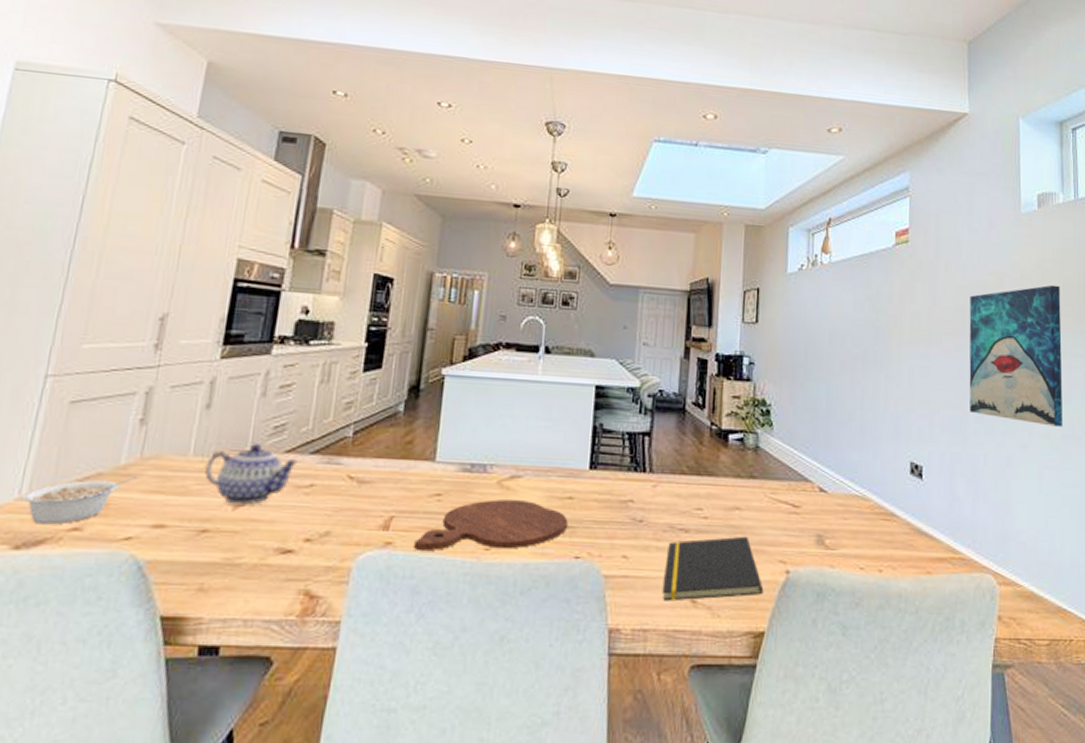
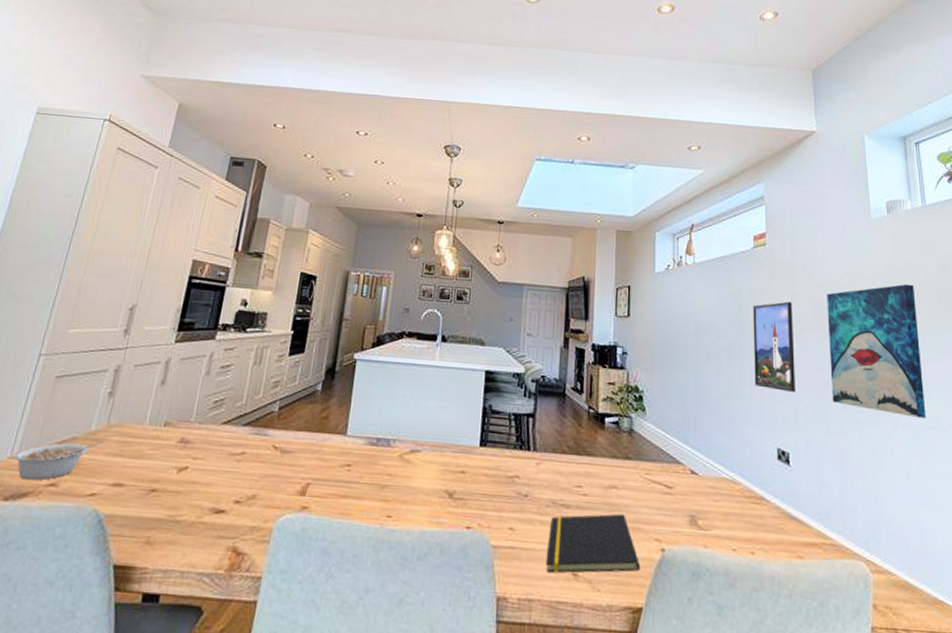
teapot: present [205,444,298,505] -> none [157,415,233,469]
cutting board: present [414,499,569,550] -> none [326,471,461,518]
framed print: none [890,304,934,404] -> present [753,301,795,393]

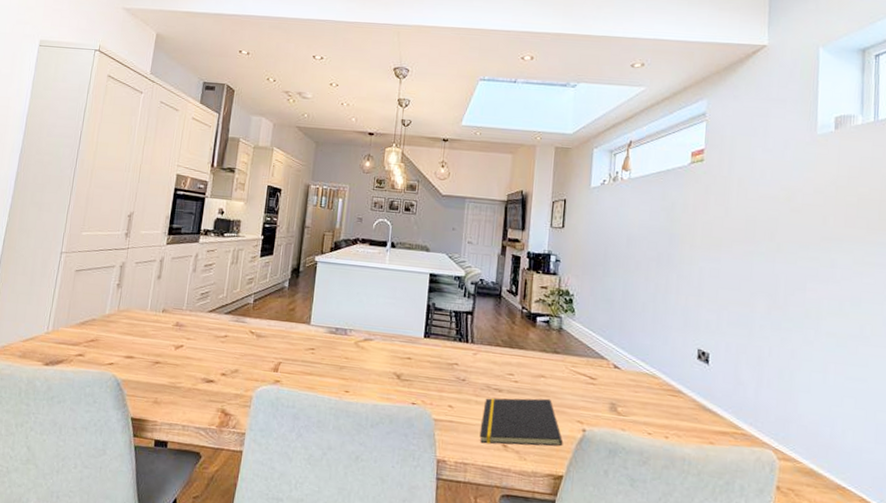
legume: present [12,440,103,481] -> none [49,322,116,352]
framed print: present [753,301,795,393] -> none [681,215,726,301]
wall art: present [827,283,927,419] -> none [757,199,855,327]

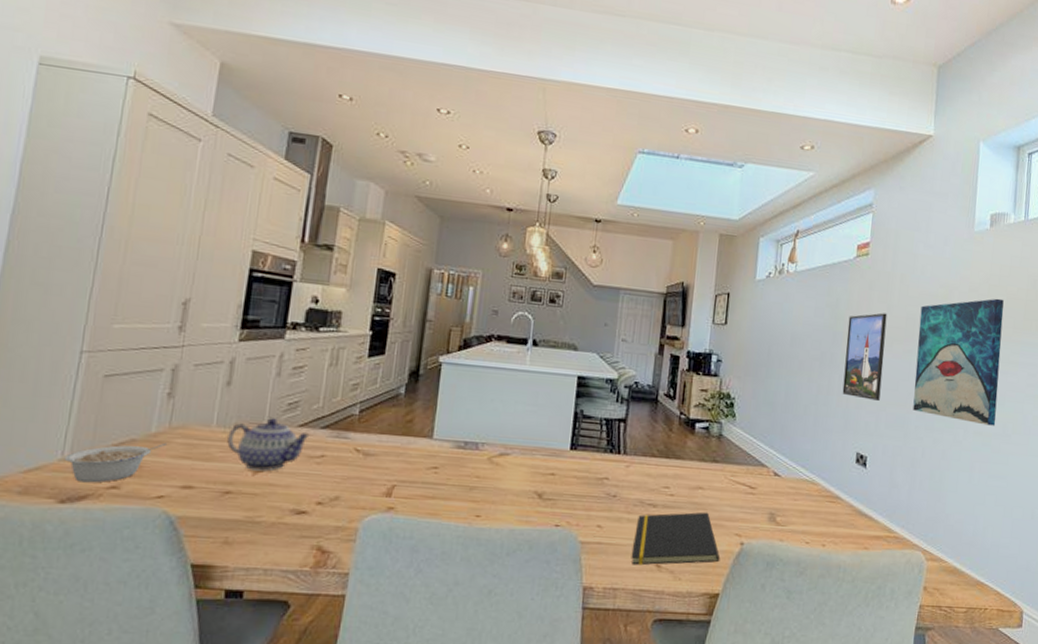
legume: none [49,322,116,352] -> present [64,442,167,483]
teapot: none [157,305,217,347] -> present [227,418,310,471]
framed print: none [681,215,726,301] -> present [842,312,888,402]
wall art: none [757,199,855,327] -> present [913,298,1004,426]

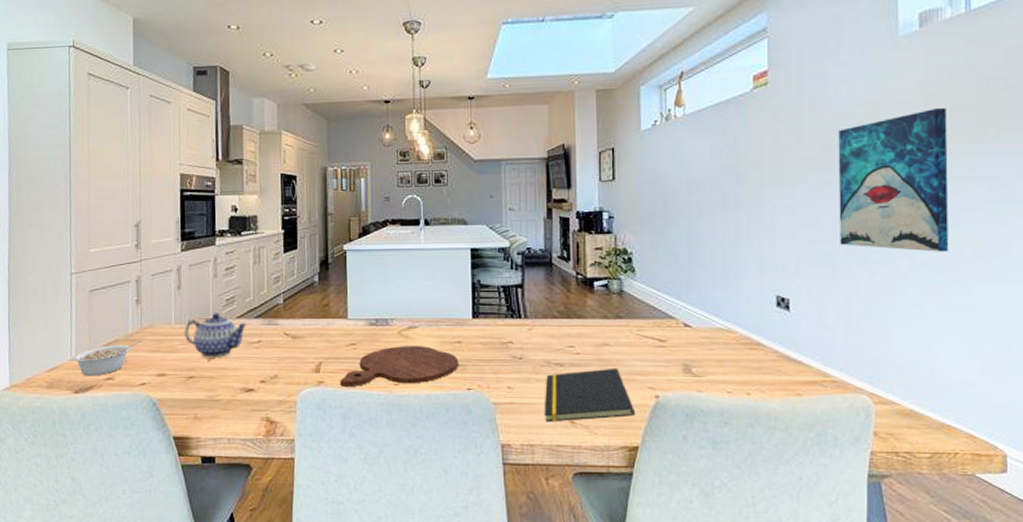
cutting board: none [413,473,550,517] -> present [340,346,459,387]
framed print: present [842,312,888,402] -> none [751,144,799,240]

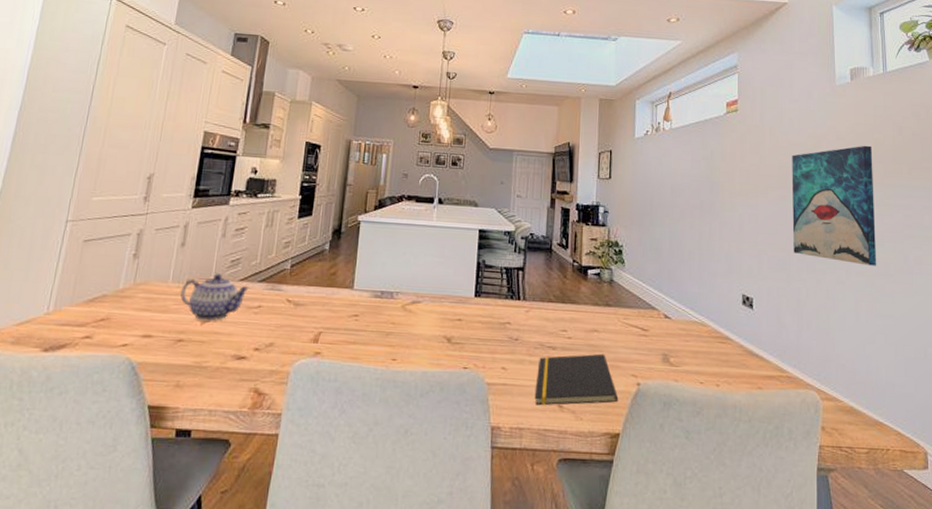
legume: present [72,340,141,376] -> none [49,297,131,334]
cutting board: present [340,346,459,387] -> none [337,320,458,360]

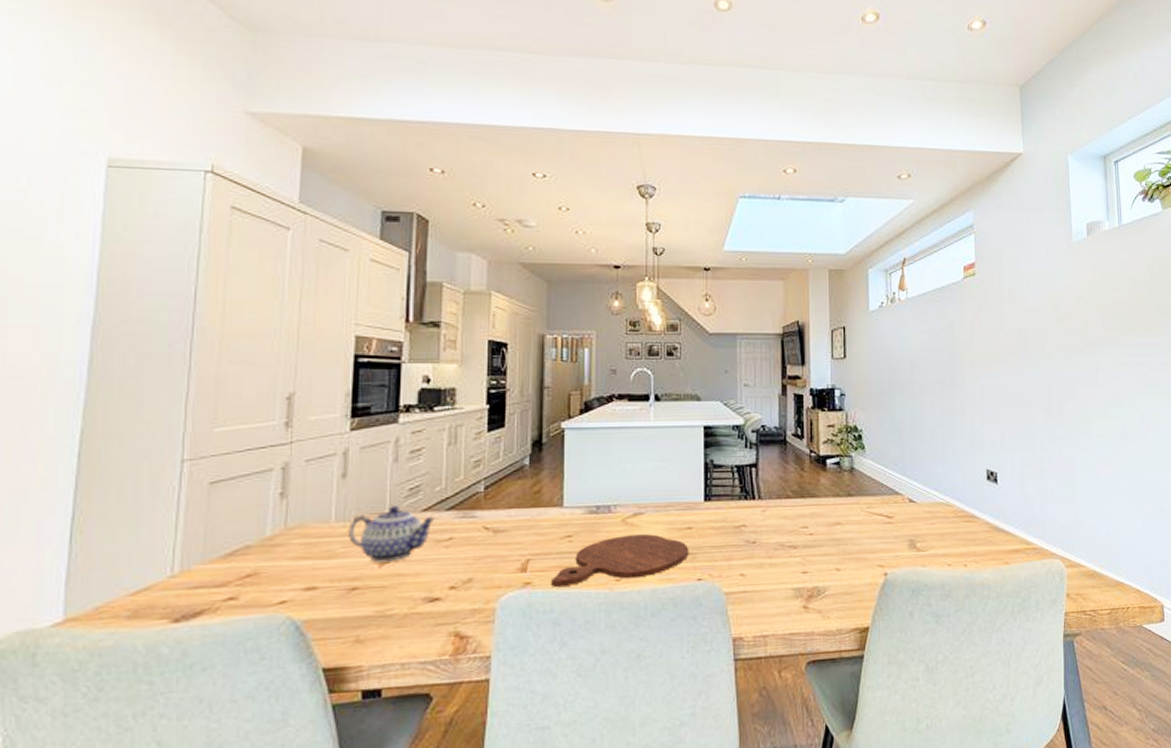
cutting board: none [337,320,458,360] -> present [551,534,689,587]
notepad: present [534,353,619,406] -> none [777,547,866,610]
wall art: present [791,145,877,266] -> none [1031,304,1116,428]

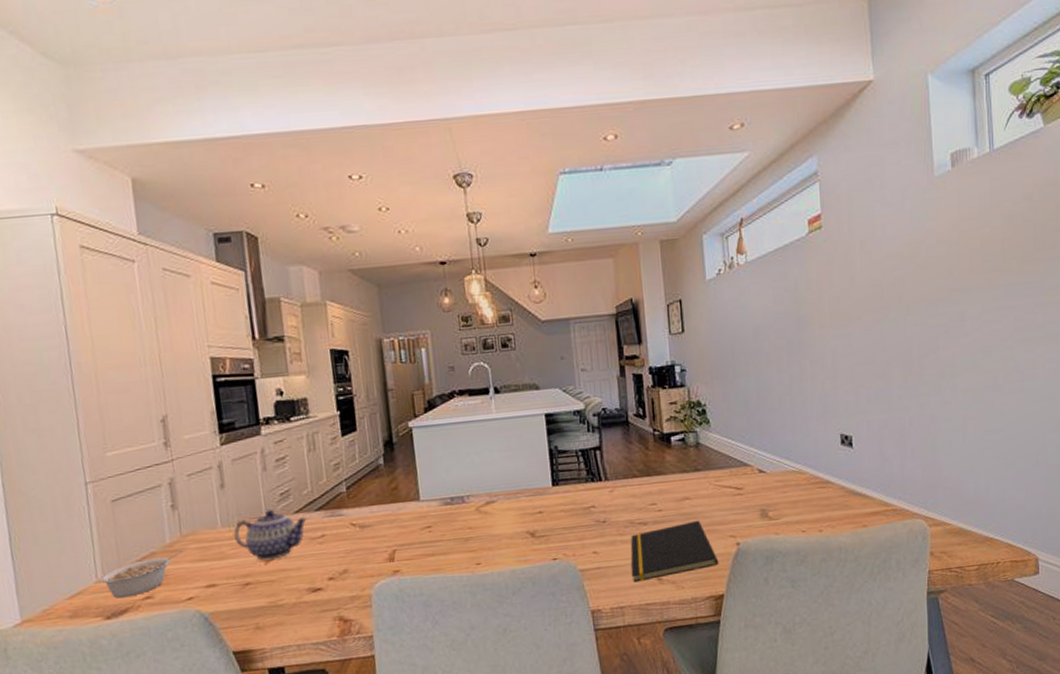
legume: none [174,545,284,598] -> present [98,550,183,599]
cutting board: present [551,534,689,587] -> none [417,520,543,573]
notepad: none [777,547,866,610] -> present [631,520,719,583]

